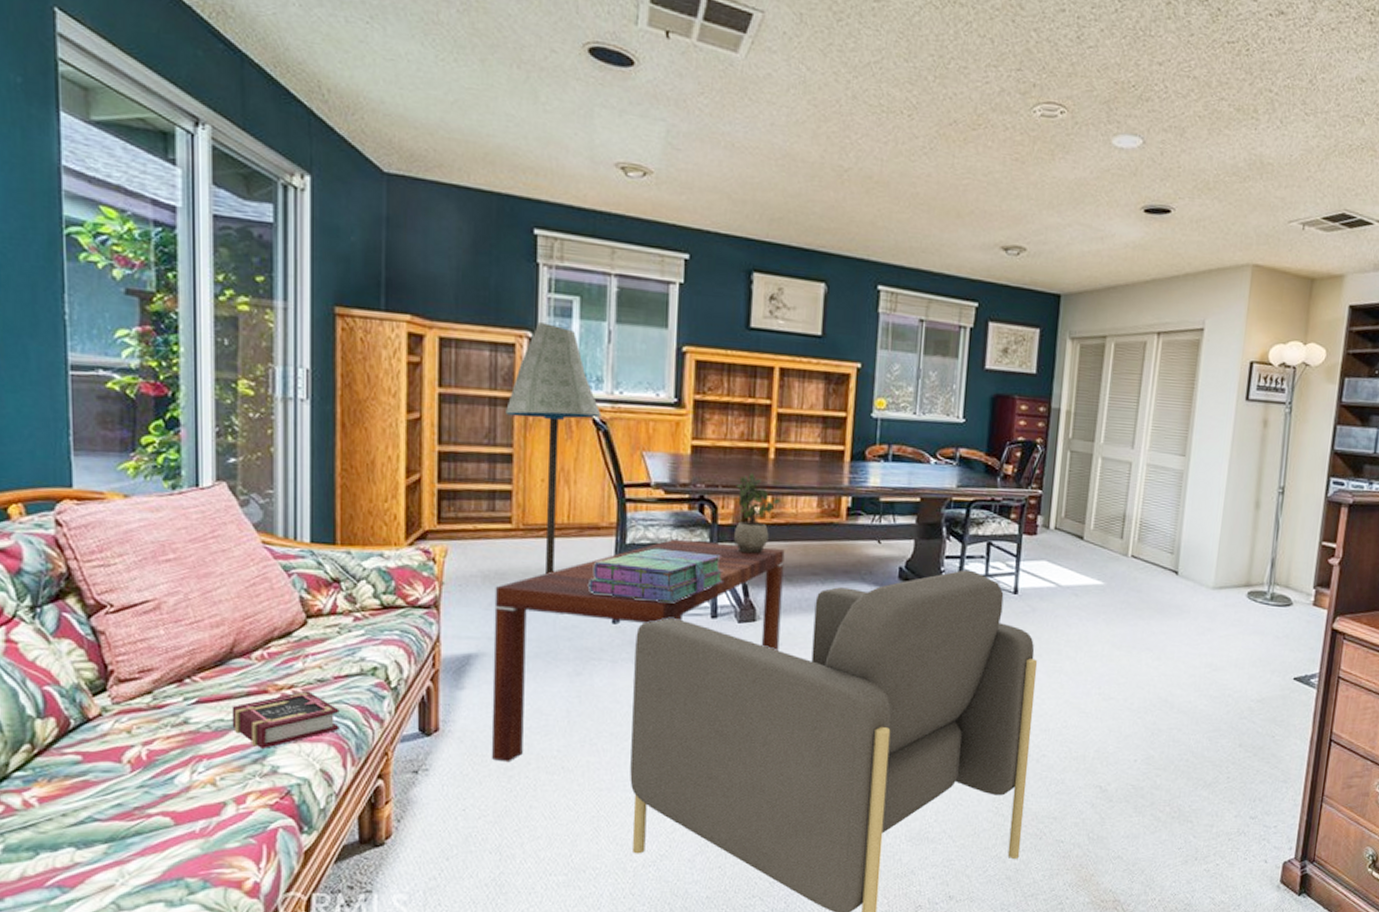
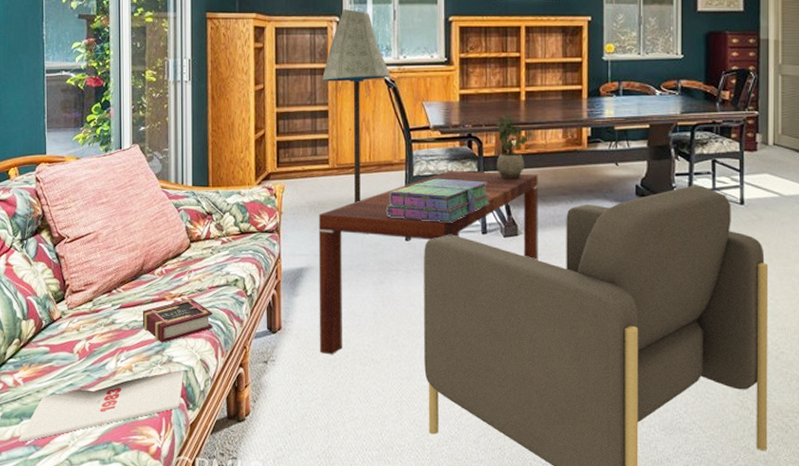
magazine: none [33,784,296,884] -> present [19,370,184,443]

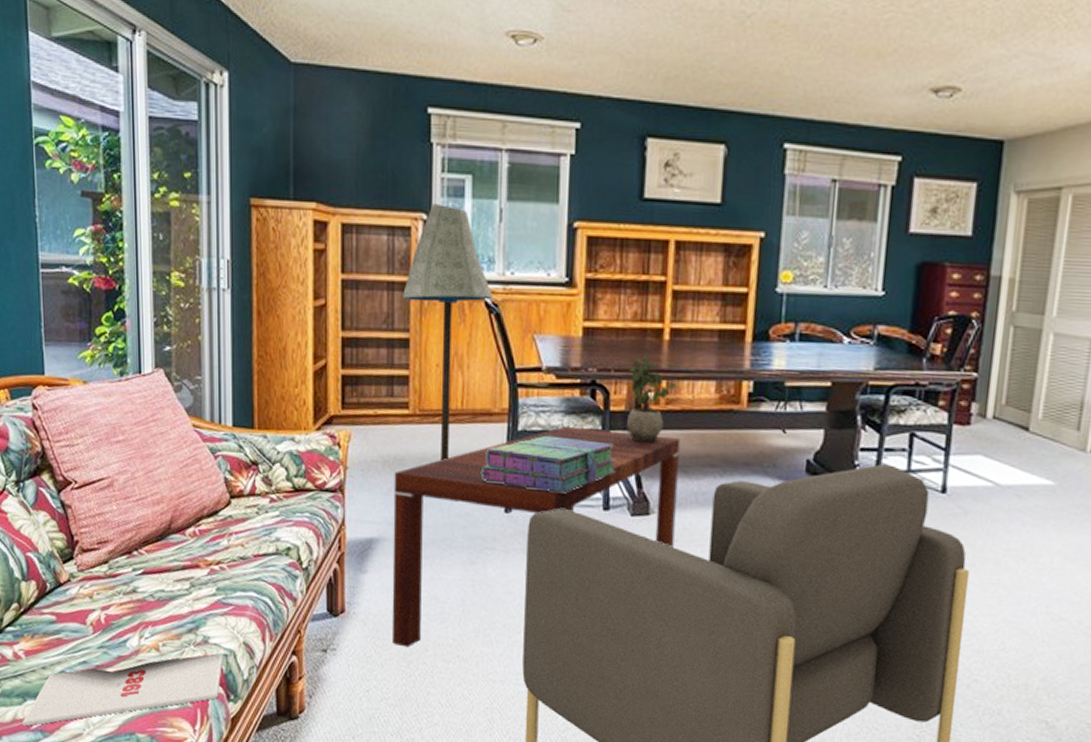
book: present [142,298,213,343] -> none [170,567,259,619]

